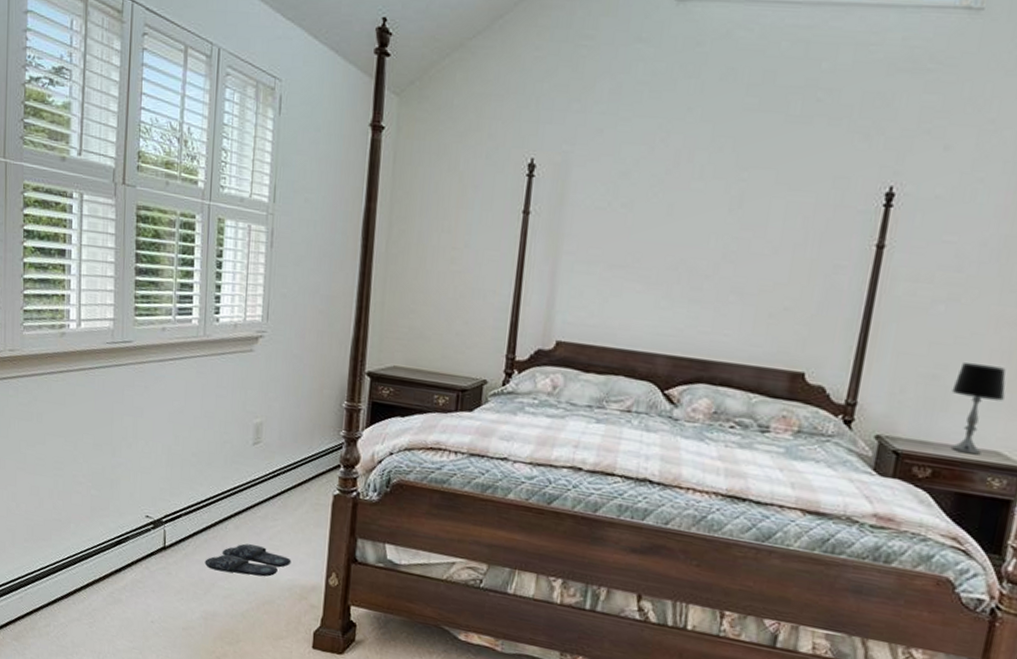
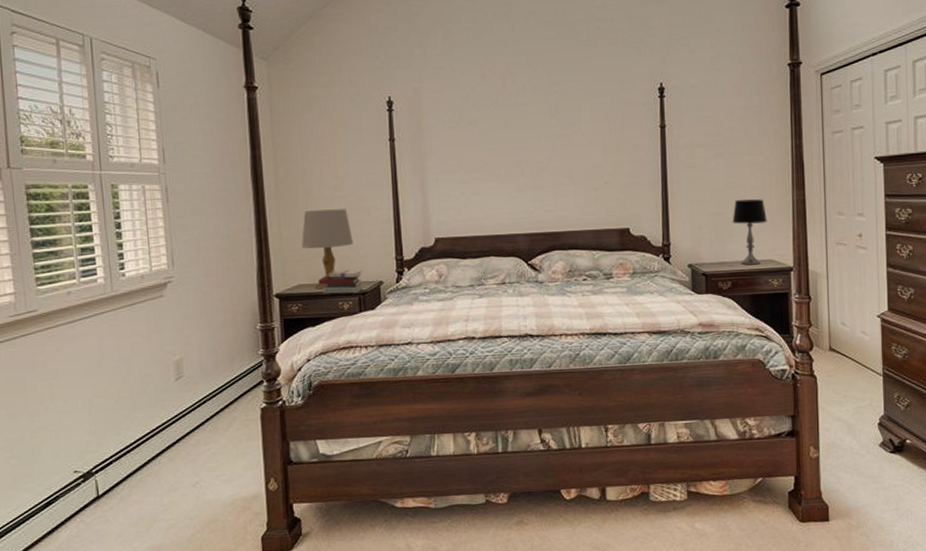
slippers: present [205,543,291,576] -> none [142,471,230,505]
table lamp: none [403,282,462,377] -> present [301,209,354,290]
books: none [415,356,466,390] -> present [318,269,363,295]

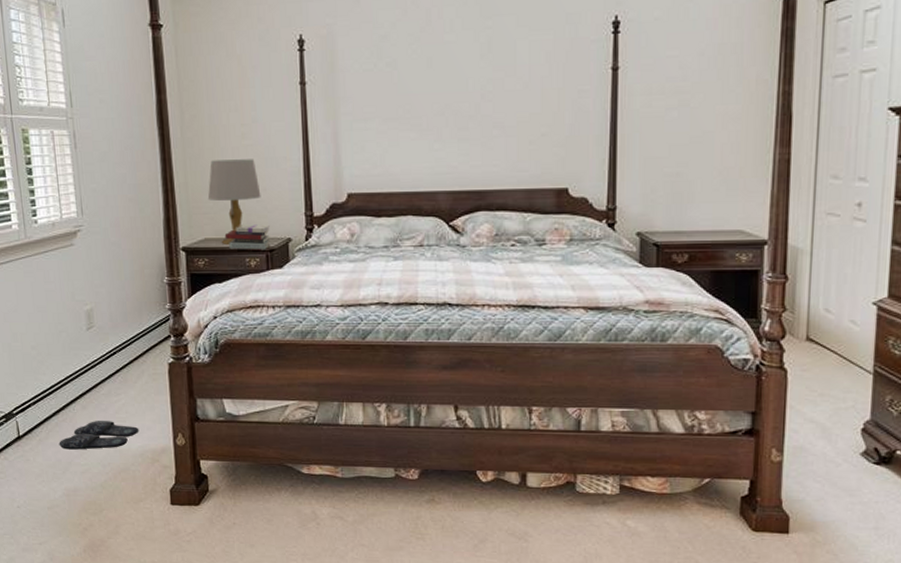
slippers: none [142,471,230,505] -> present [59,421,139,450]
table lamp: present [732,199,767,266] -> none [694,157,739,236]

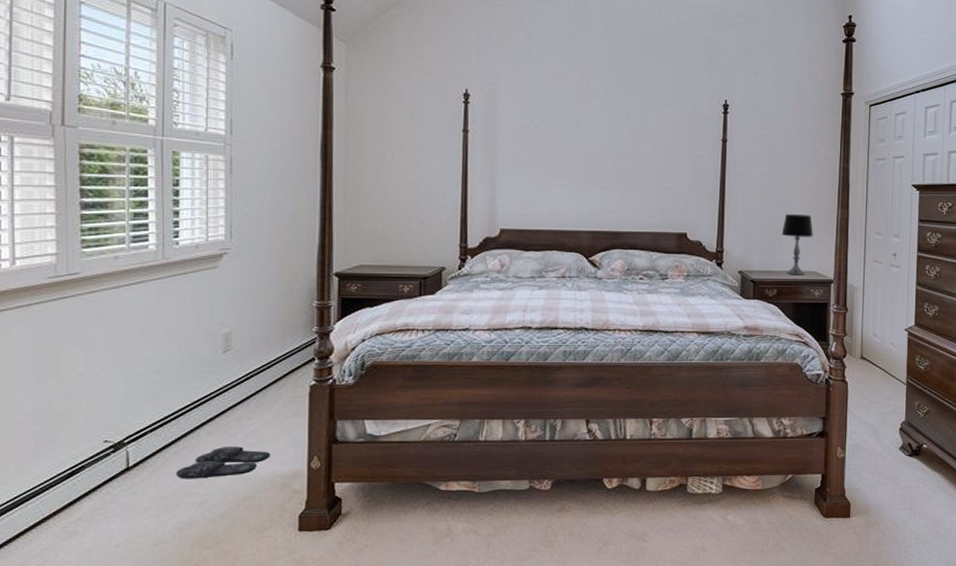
table lamp: present [207,159,261,244] -> none [365,193,419,271]
books: present [224,223,271,252] -> none [380,252,425,279]
table lamp: none [694,157,739,236] -> present [781,214,813,276]

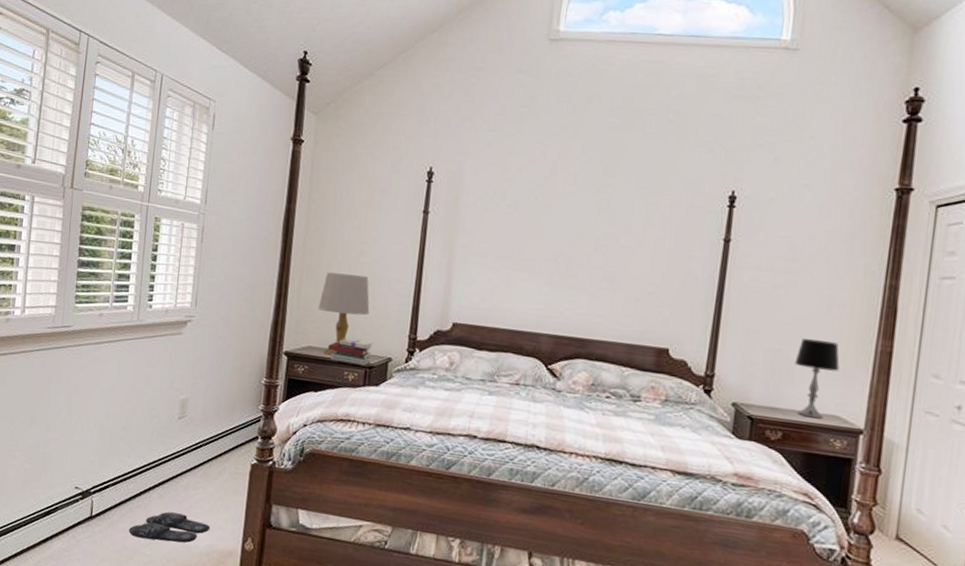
table lamp: none [365,193,419,271] -> present [317,272,370,355]
books: none [380,252,425,279] -> present [327,337,373,367]

